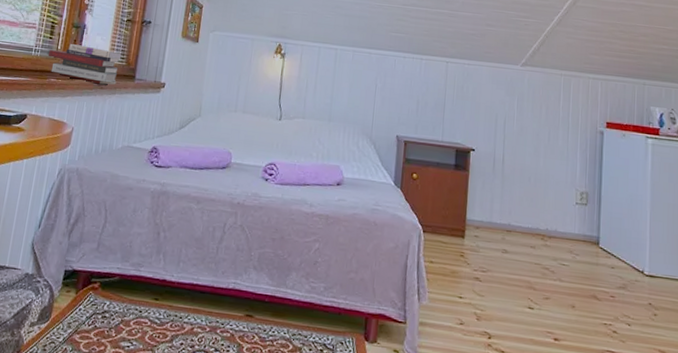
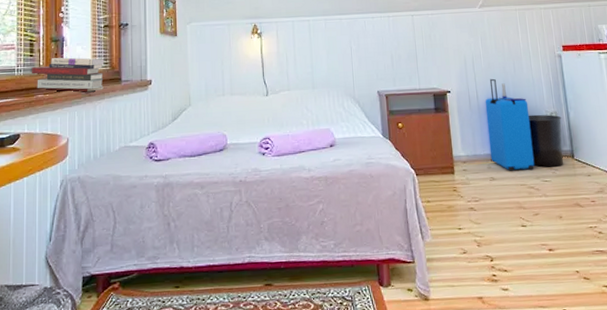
suitcase: none [506,144,558,251] -> present [485,78,535,171]
waste bin: none [553,190,593,252] -> present [528,114,564,168]

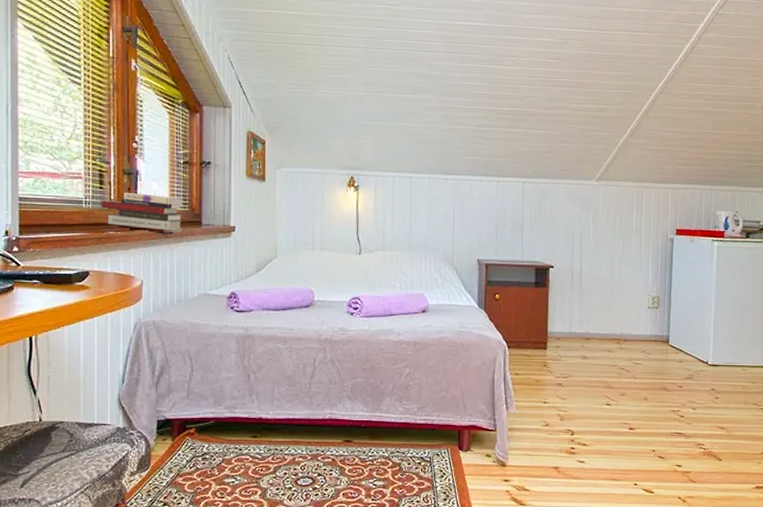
suitcase: present [485,78,535,171] -> none [585,257,632,353]
waste bin: present [528,114,564,168] -> none [628,297,664,351]

